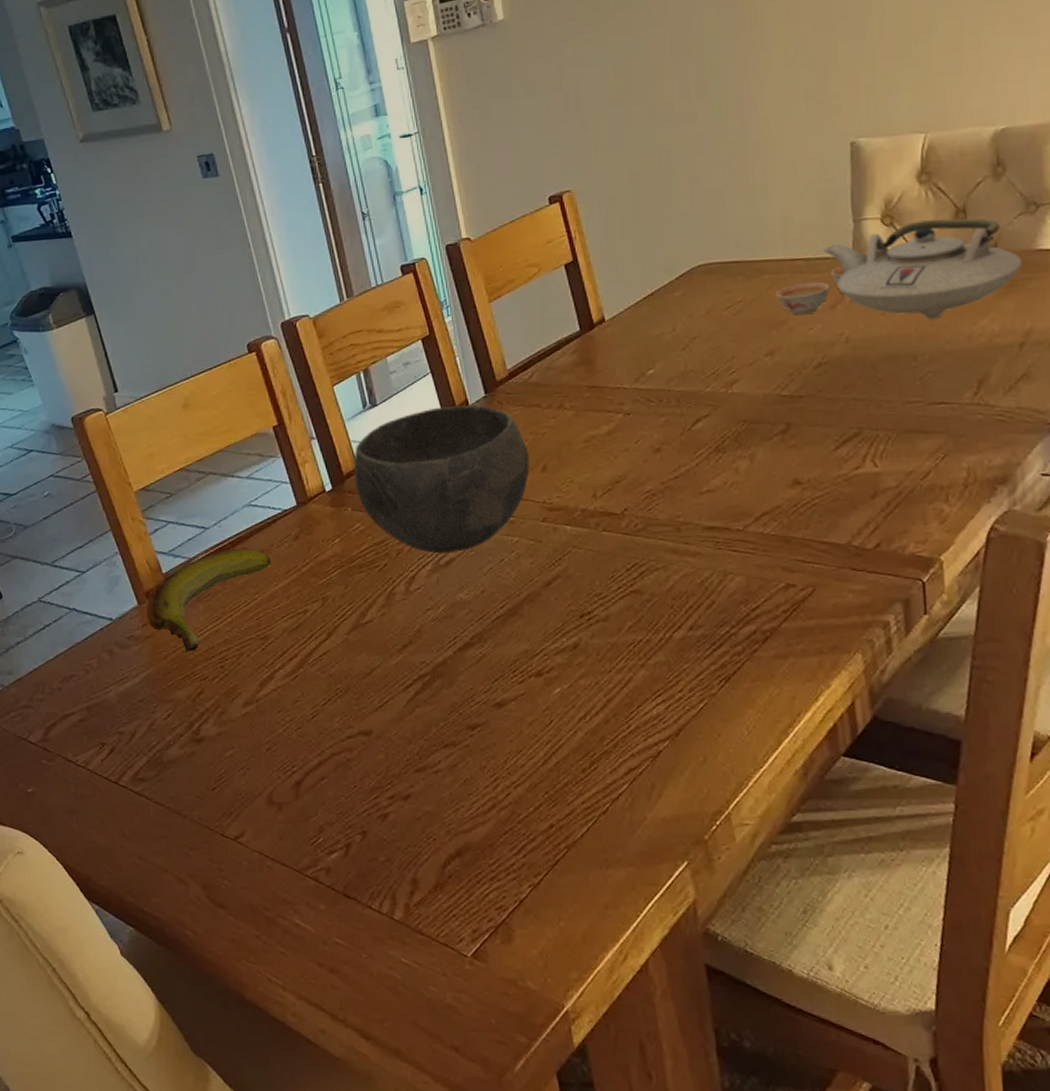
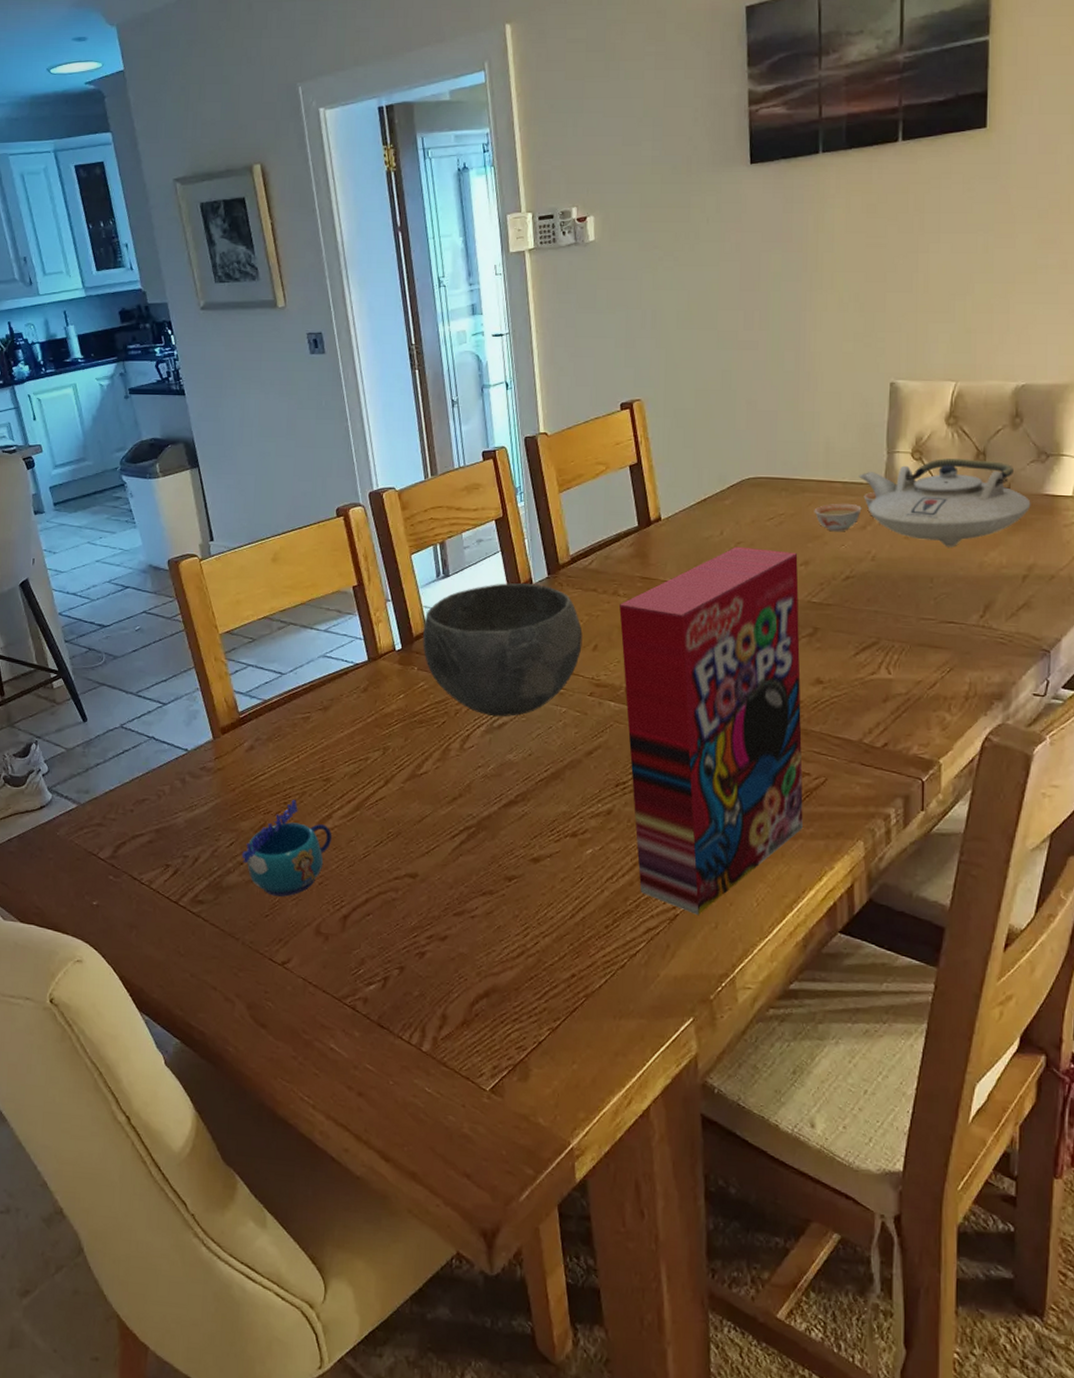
banana: present [146,546,271,652] -> none [220,694,339,787]
mug: none [181,661,276,767] -> present [241,799,333,897]
cereal box: none [567,341,792,751] -> present [619,546,803,916]

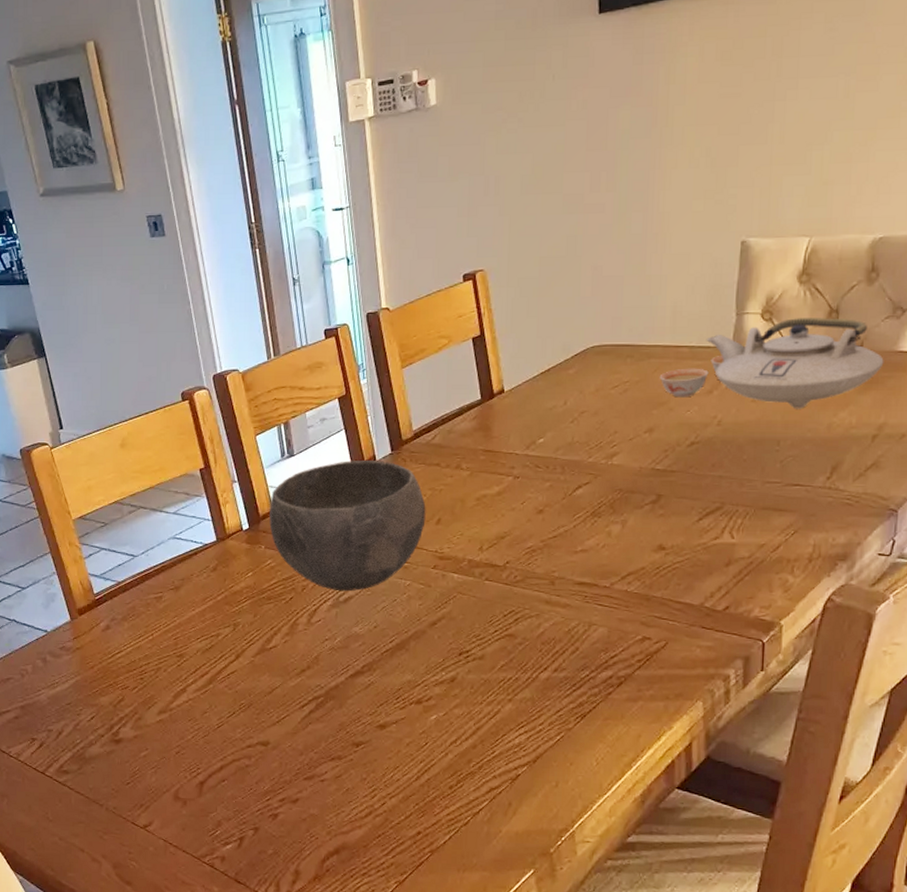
mug: present [241,799,333,897] -> none [102,674,187,766]
cereal box: present [619,546,803,916] -> none [462,416,644,776]

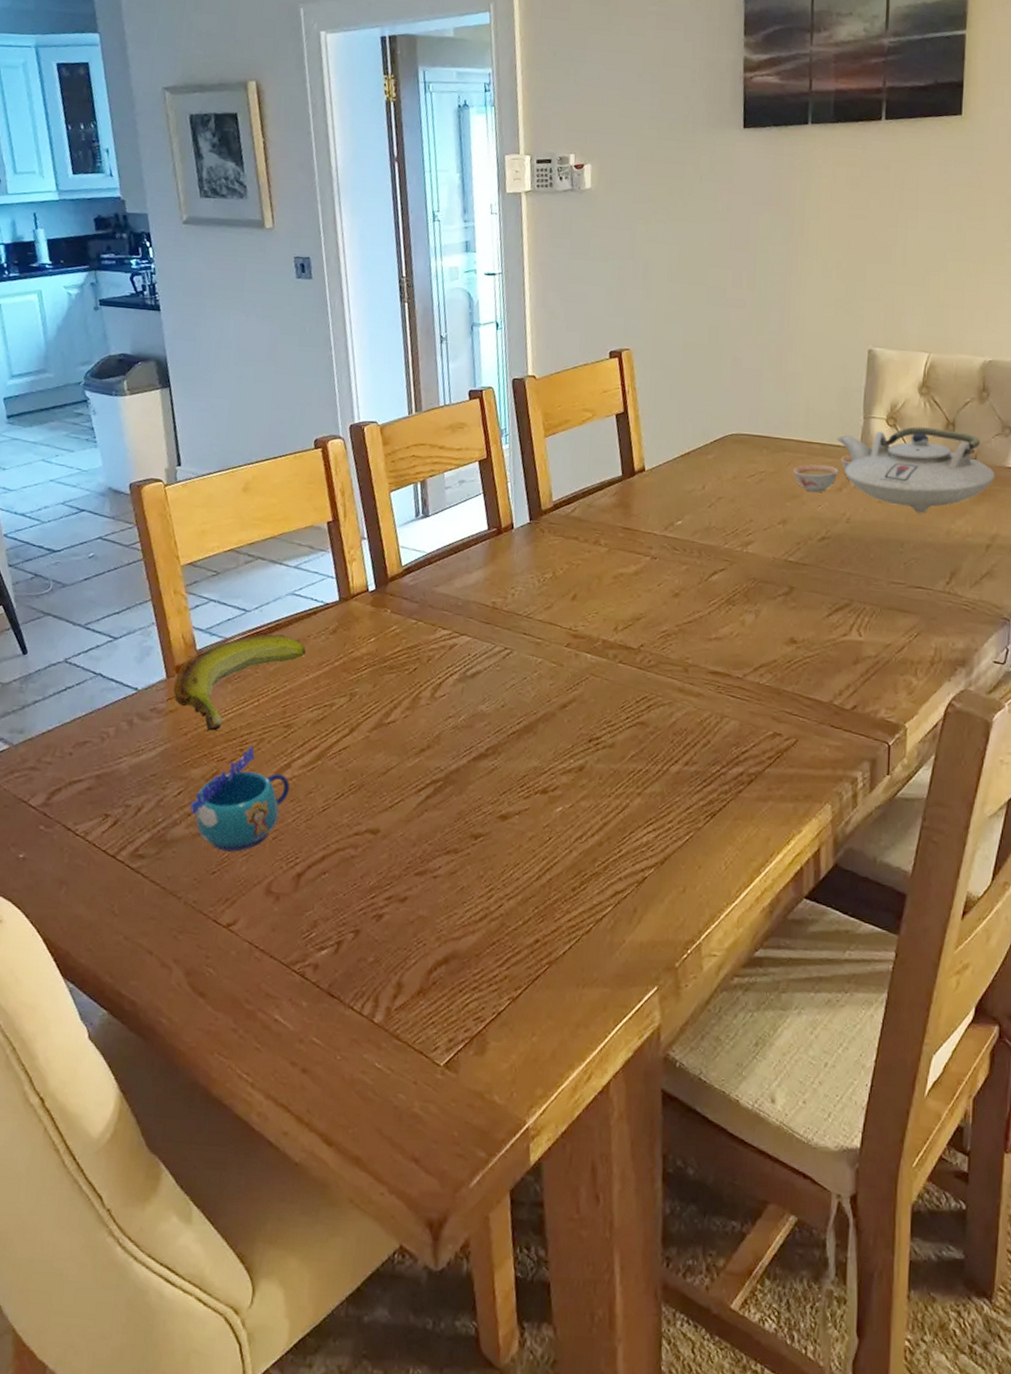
banana: none [78,574,190,664] -> present [173,634,306,731]
mug: none [102,674,187,766] -> present [190,746,291,852]
bowl: present [269,459,426,592] -> none [397,526,562,666]

